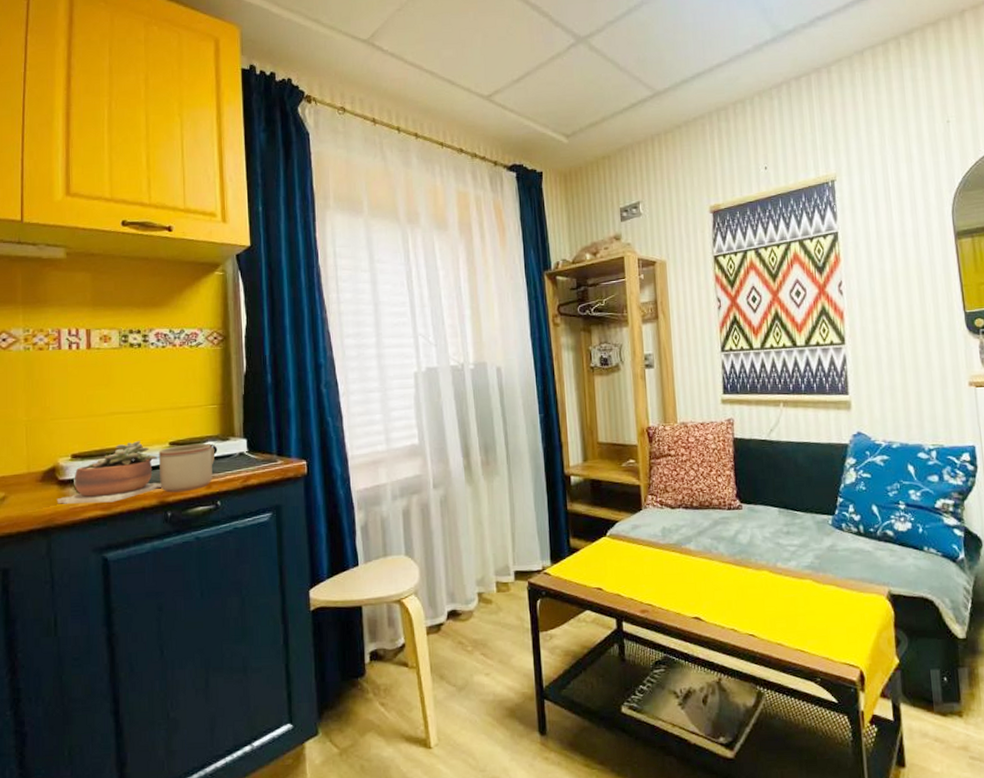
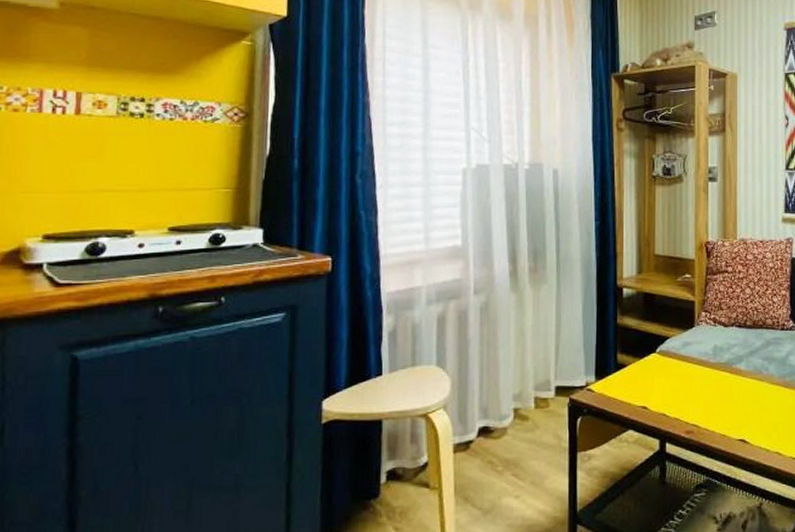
succulent plant: present [57,441,161,504] -> none [18,224,154,293]
mug: present [158,443,214,493] -> none [152,231,223,285]

